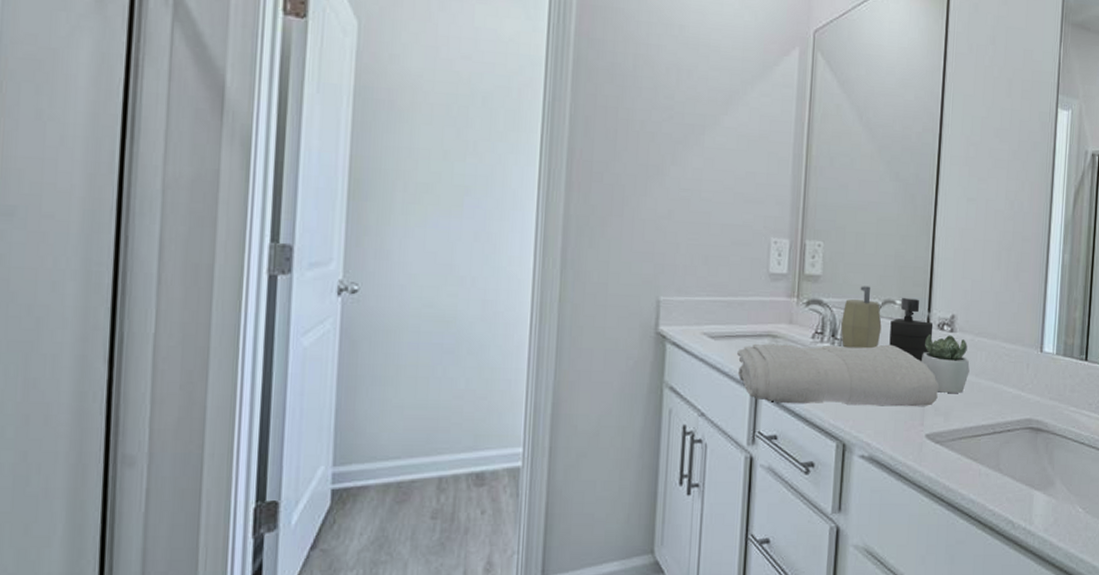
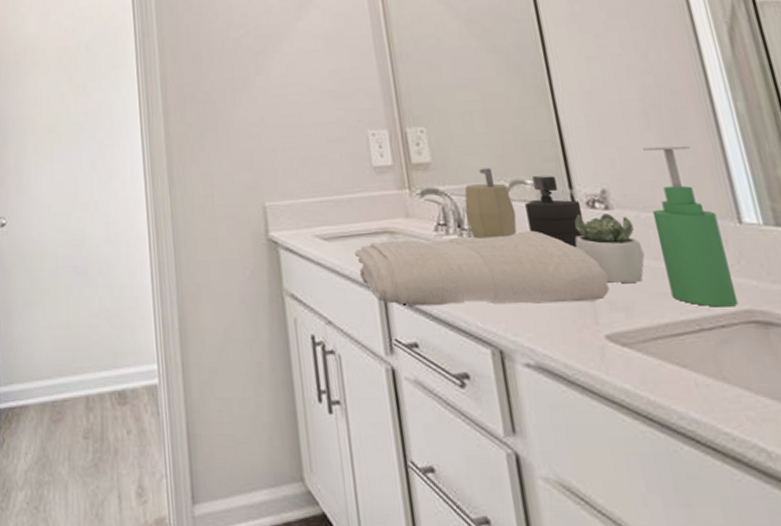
soap dispenser: none [980,283,1027,416] -> present [643,145,739,307]

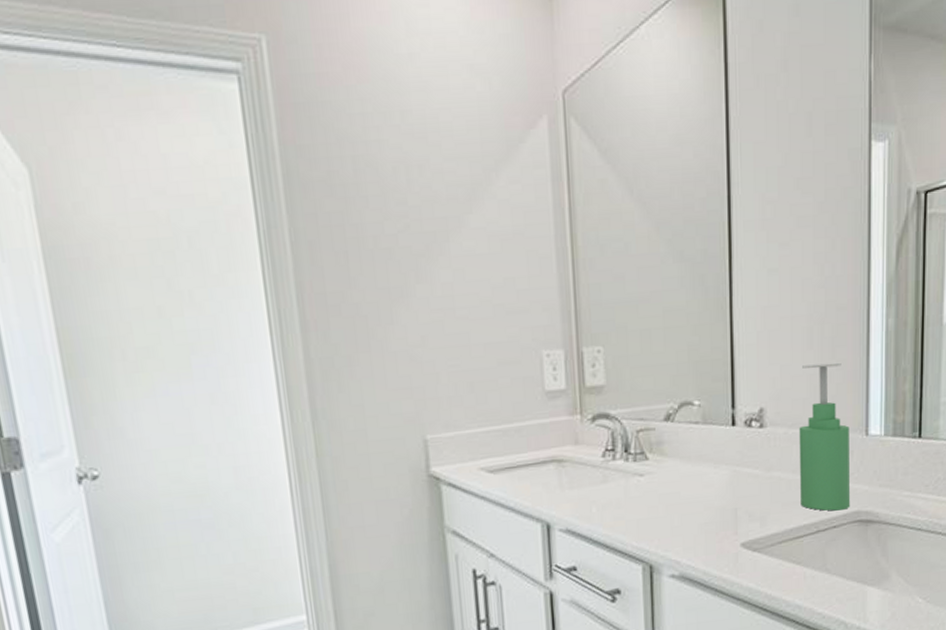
towel: present [355,230,610,306] -> none [521,451,752,533]
soap dispenser: present [464,168,517,239] -> none [634,389,680,462]
perfume bottle: present [525,175,583,248] -> none [690,395,740,466]
succulent plant: present [574,213,645,284] -> none [729,431,785,496]

